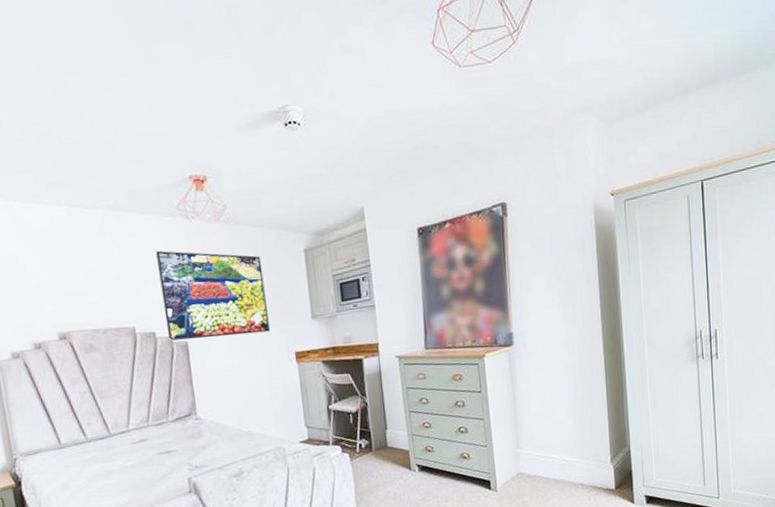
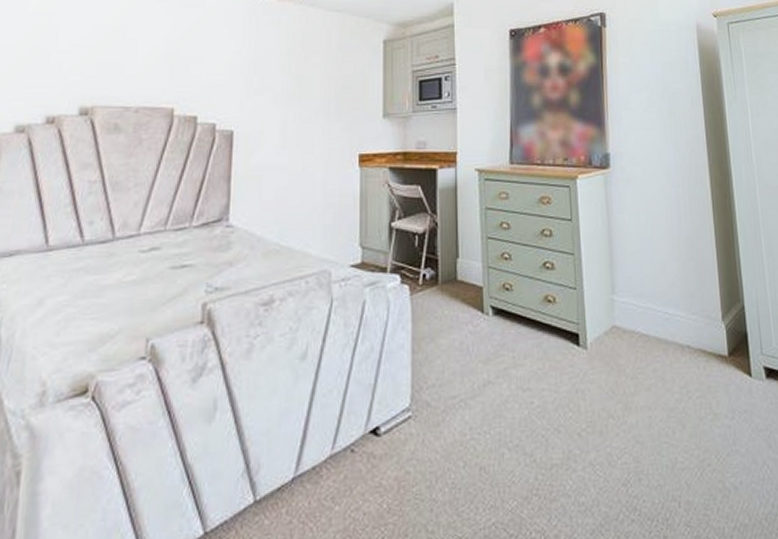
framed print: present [156,250,270,340] -> none [211,25,334,129]

